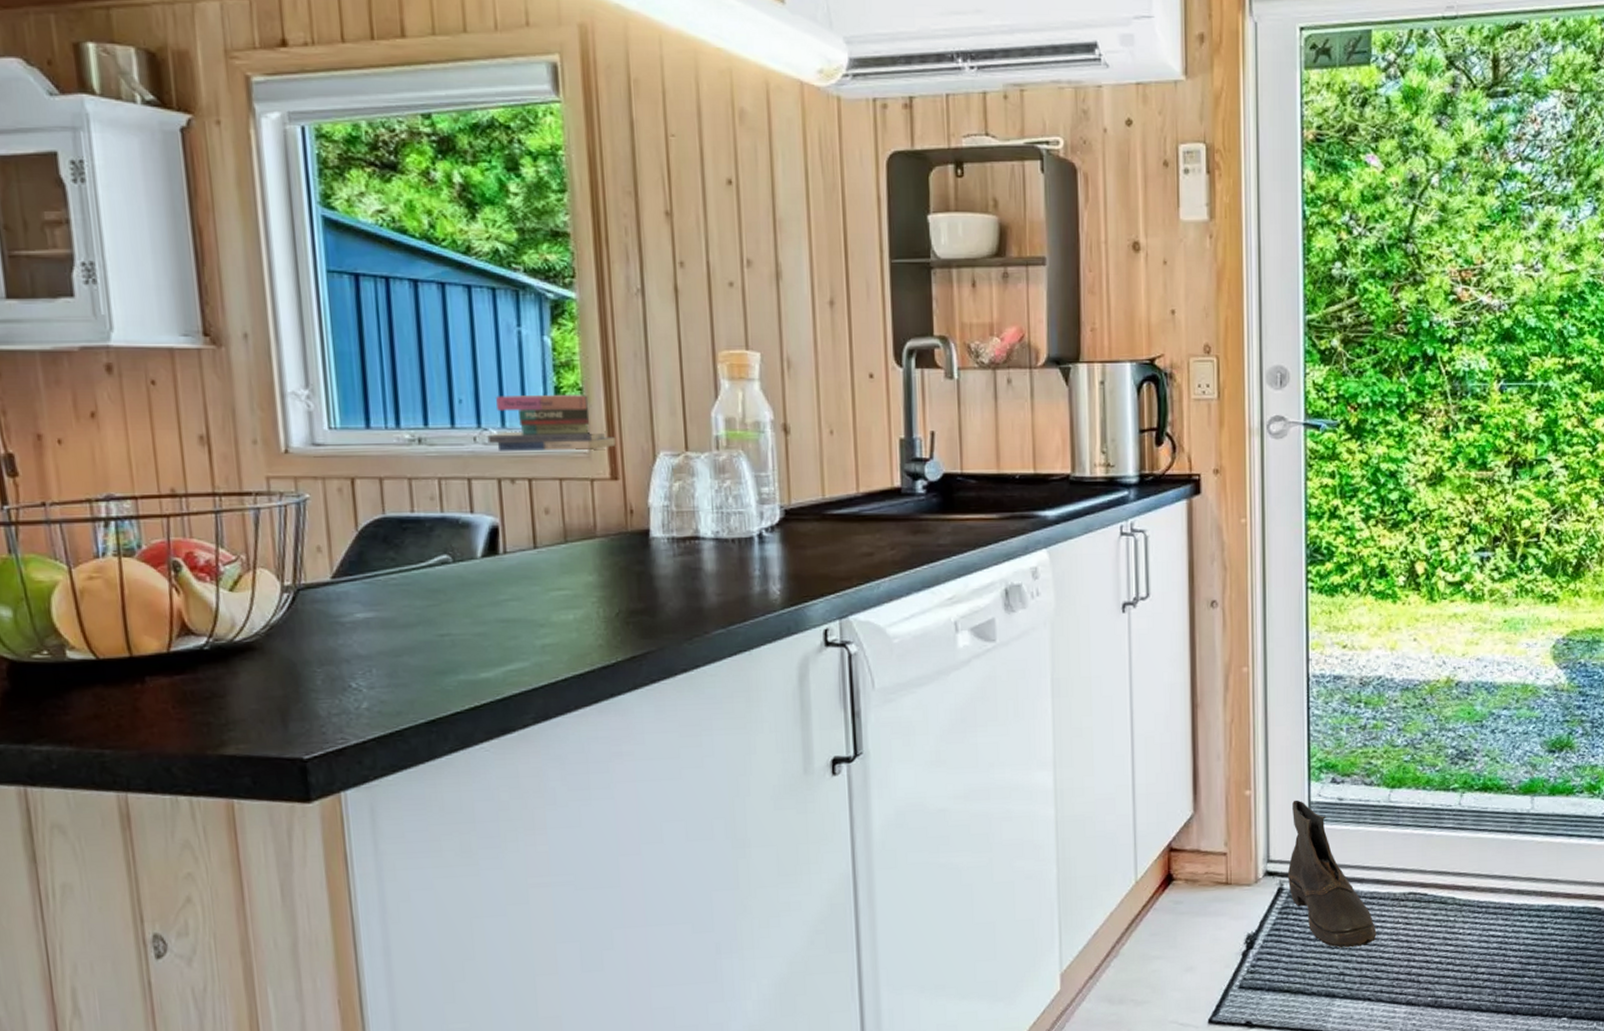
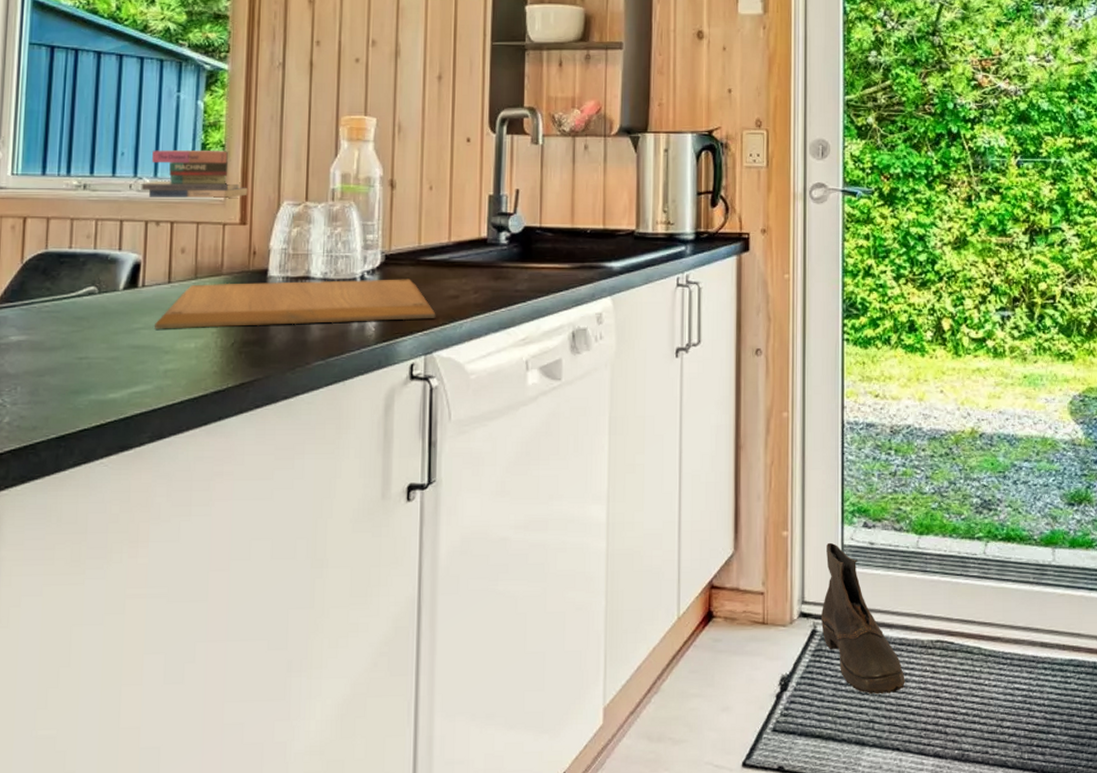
chopping board: none [524,535,849,601] -> present [155,279,436,329]

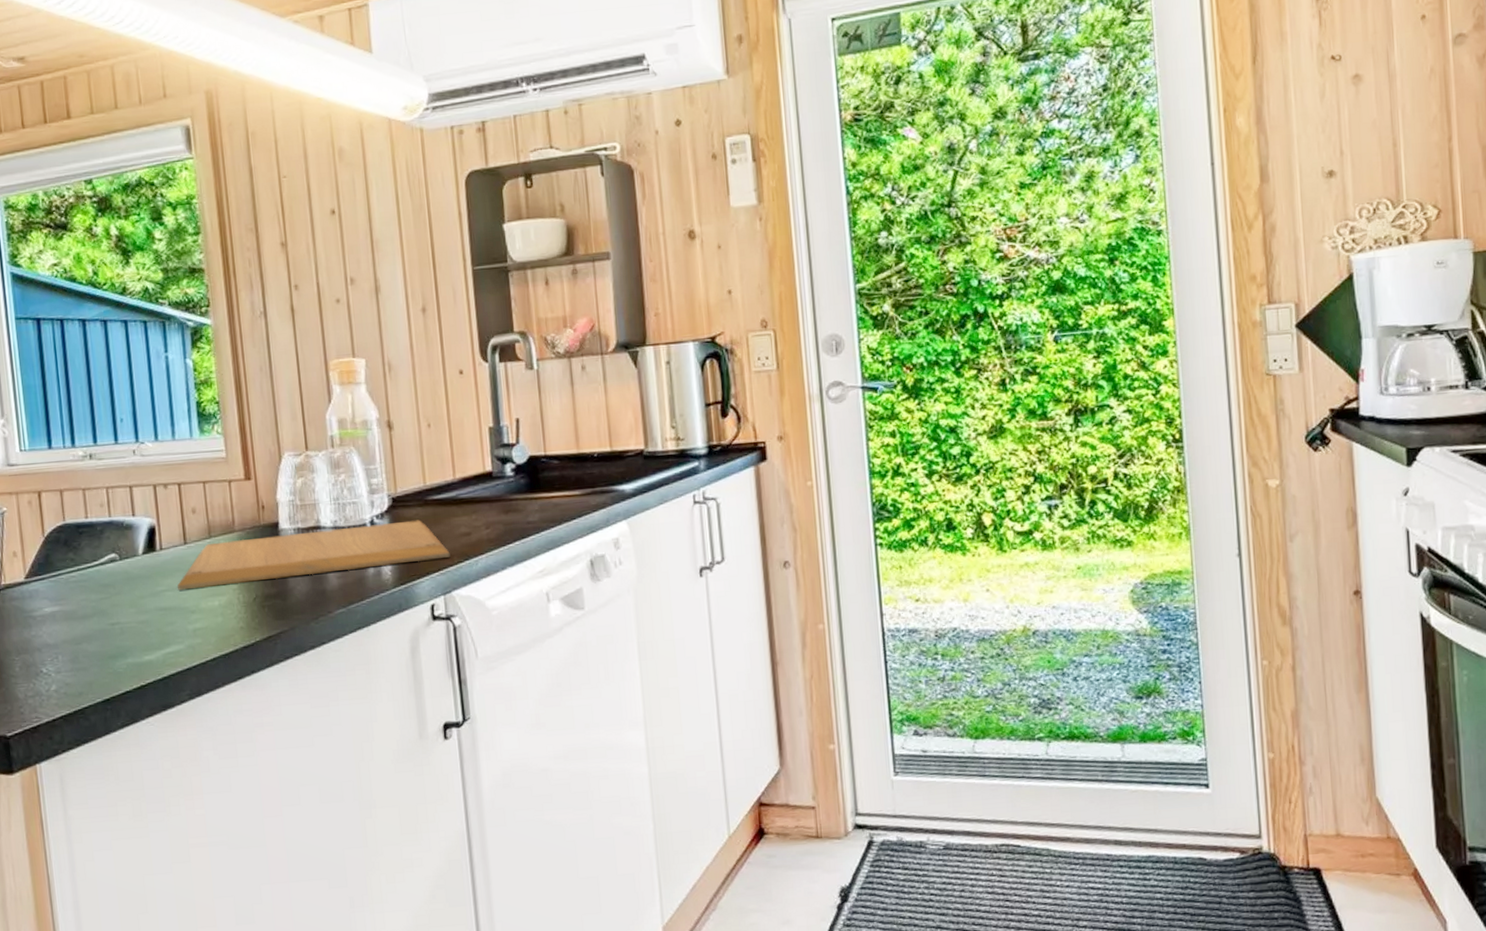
books: present [141,150,248,198] -> none [144,407,248,461]
boot: present [820,542,905,695] -> none [876,753,971,901]

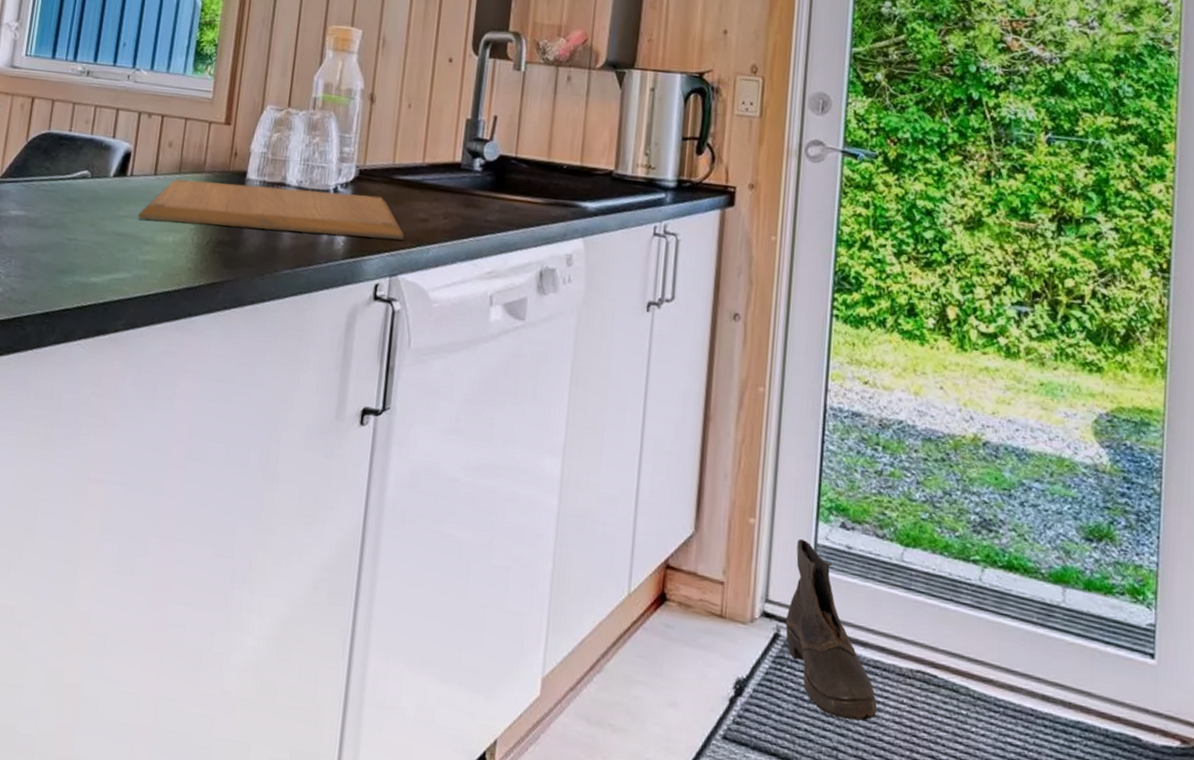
boot: none [876,753,971,901] -> present [785,538,878,722]

